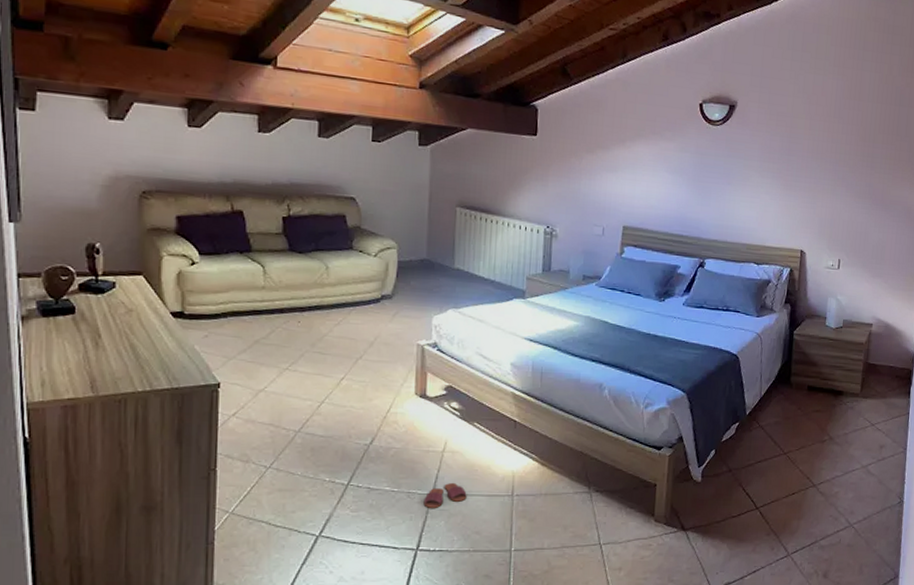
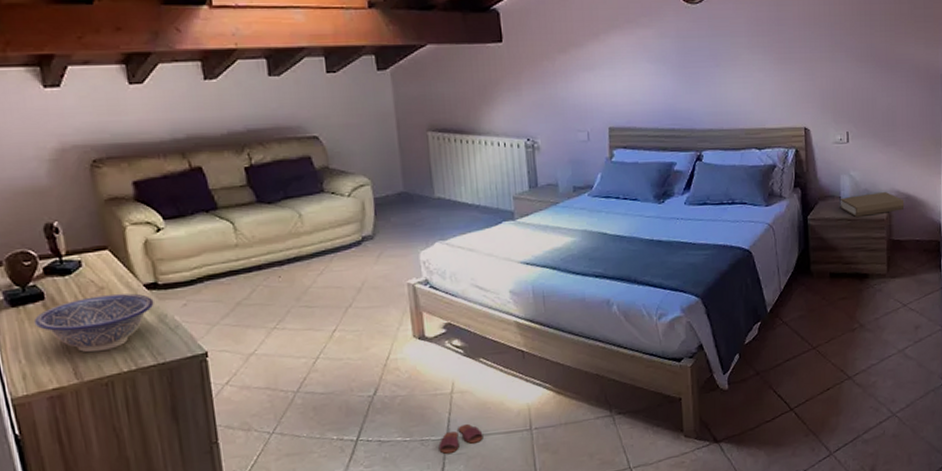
decorative bowl: none [61,317,178,370] -> present [33,293,154,353]
book: none [824,318,884,339] -> present [840,192,905,218]

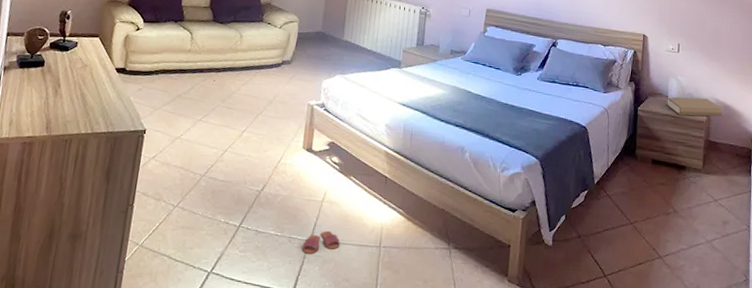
decorative bowl: present [33,293,154,353] -> none [30,70,119,114]

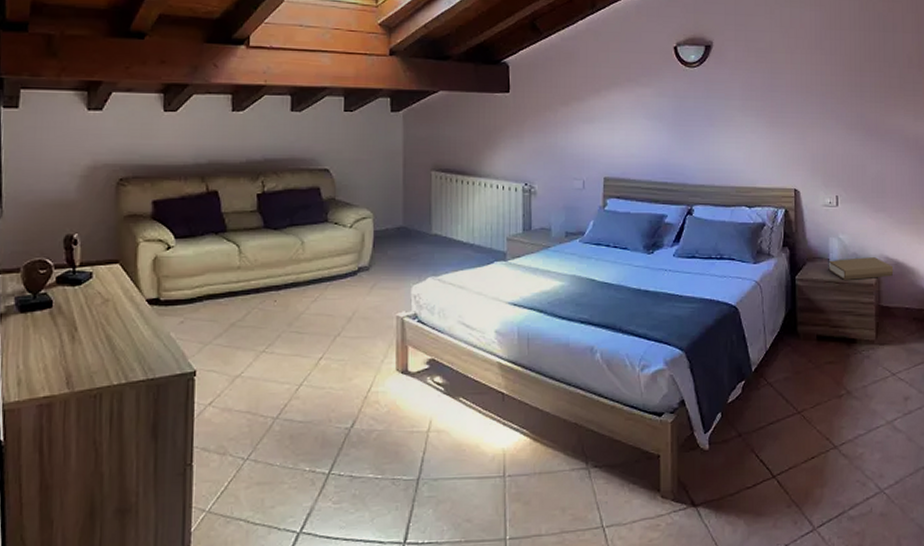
slippers: present [302,230,340,254] -> none [409,465,455,495]

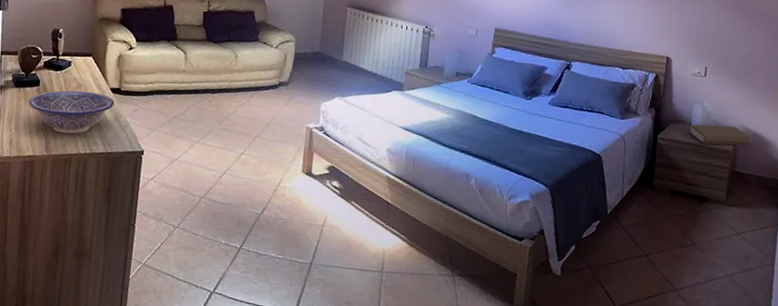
decorative bowl: none [38,308,153,363] -> present [27,90,115,135]

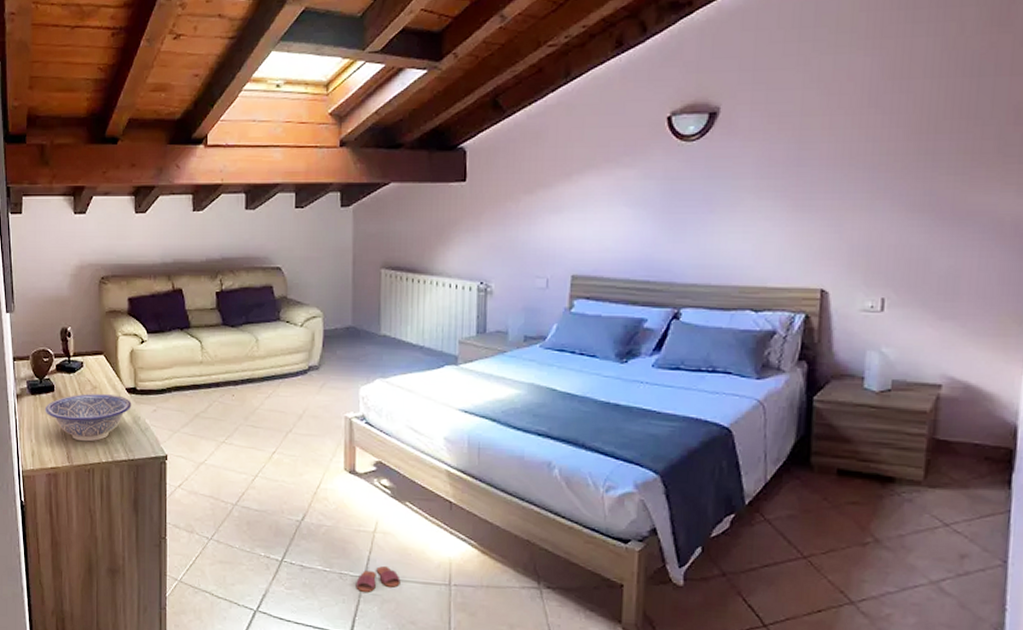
slippers: none [303,254,342,277] -> present [356,565,400,592]
book: present [689,124,751,146] -> none [861,377,961,406]

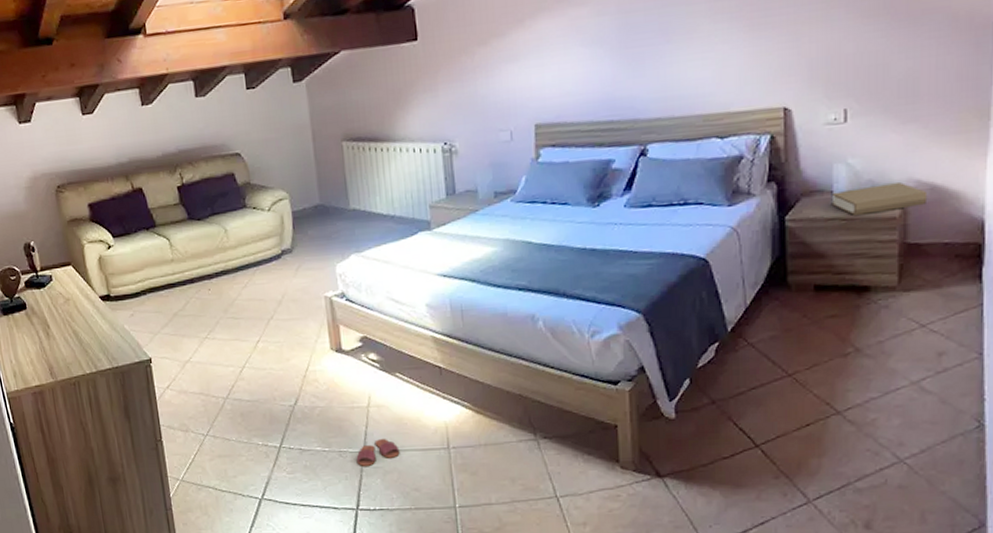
decorative bowl: present [44,394,132,442] -> none [19,304,108,356]
book: none [861,377,961,406] -> present [831,182,928,217]

